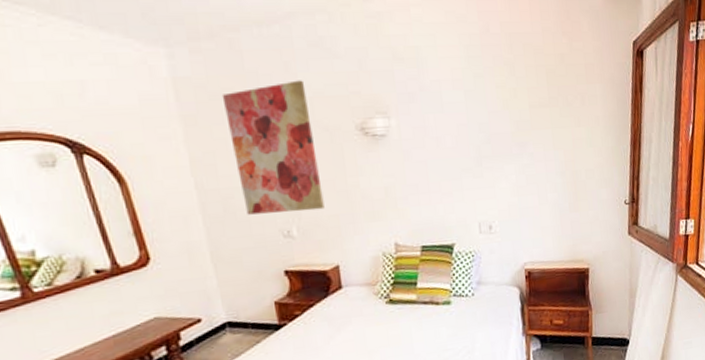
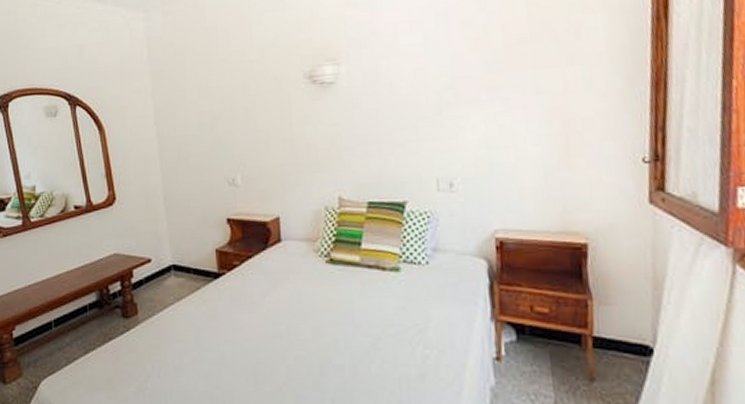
wall art: present [222,80,325,215] -> none [185,32,269,162]

